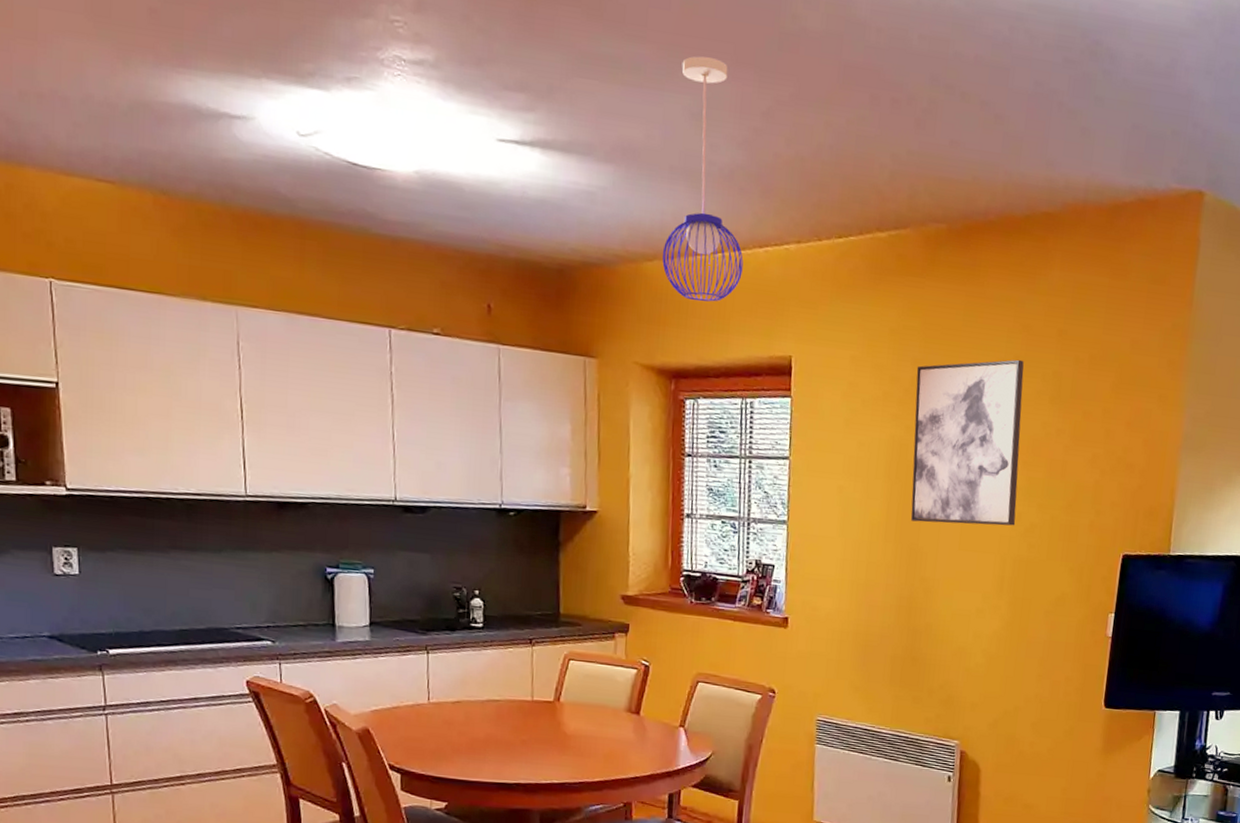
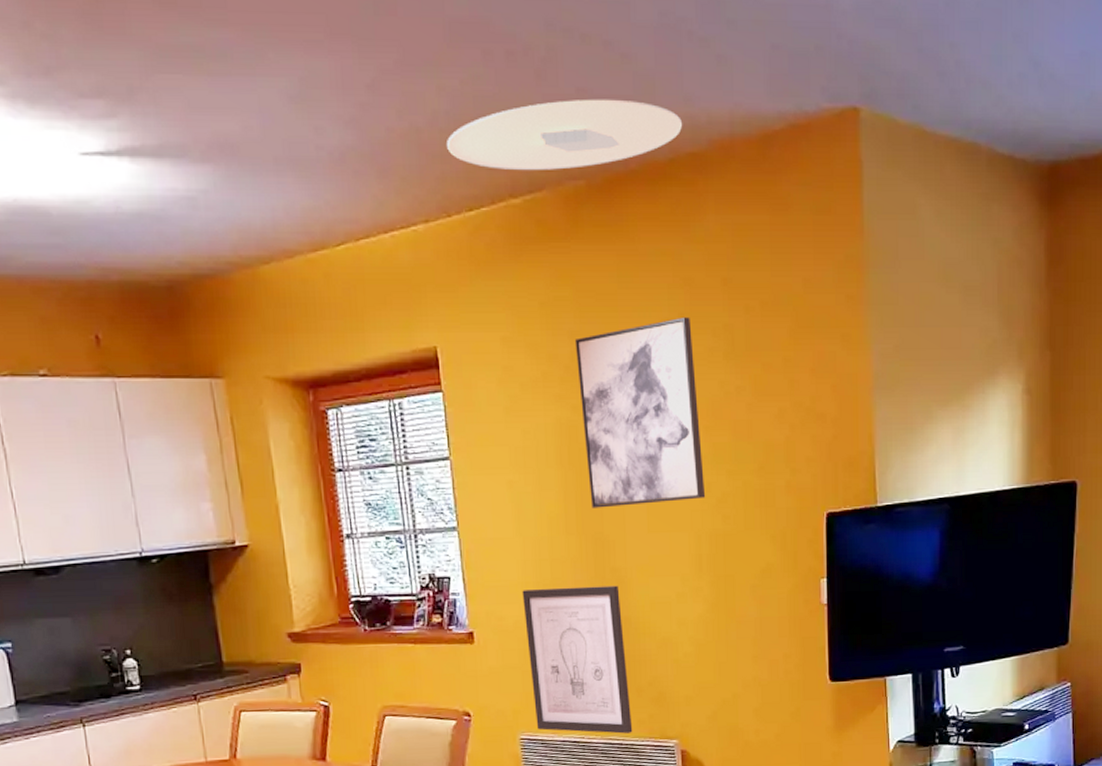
pendant light: present [662,55,743,302] -> none [271,33,370,301]
ceiling light: none [827,149,1043,213] -> present [447,99,683,170]
wall art: none [833,586,925,729] -> present [522,585,633,734]

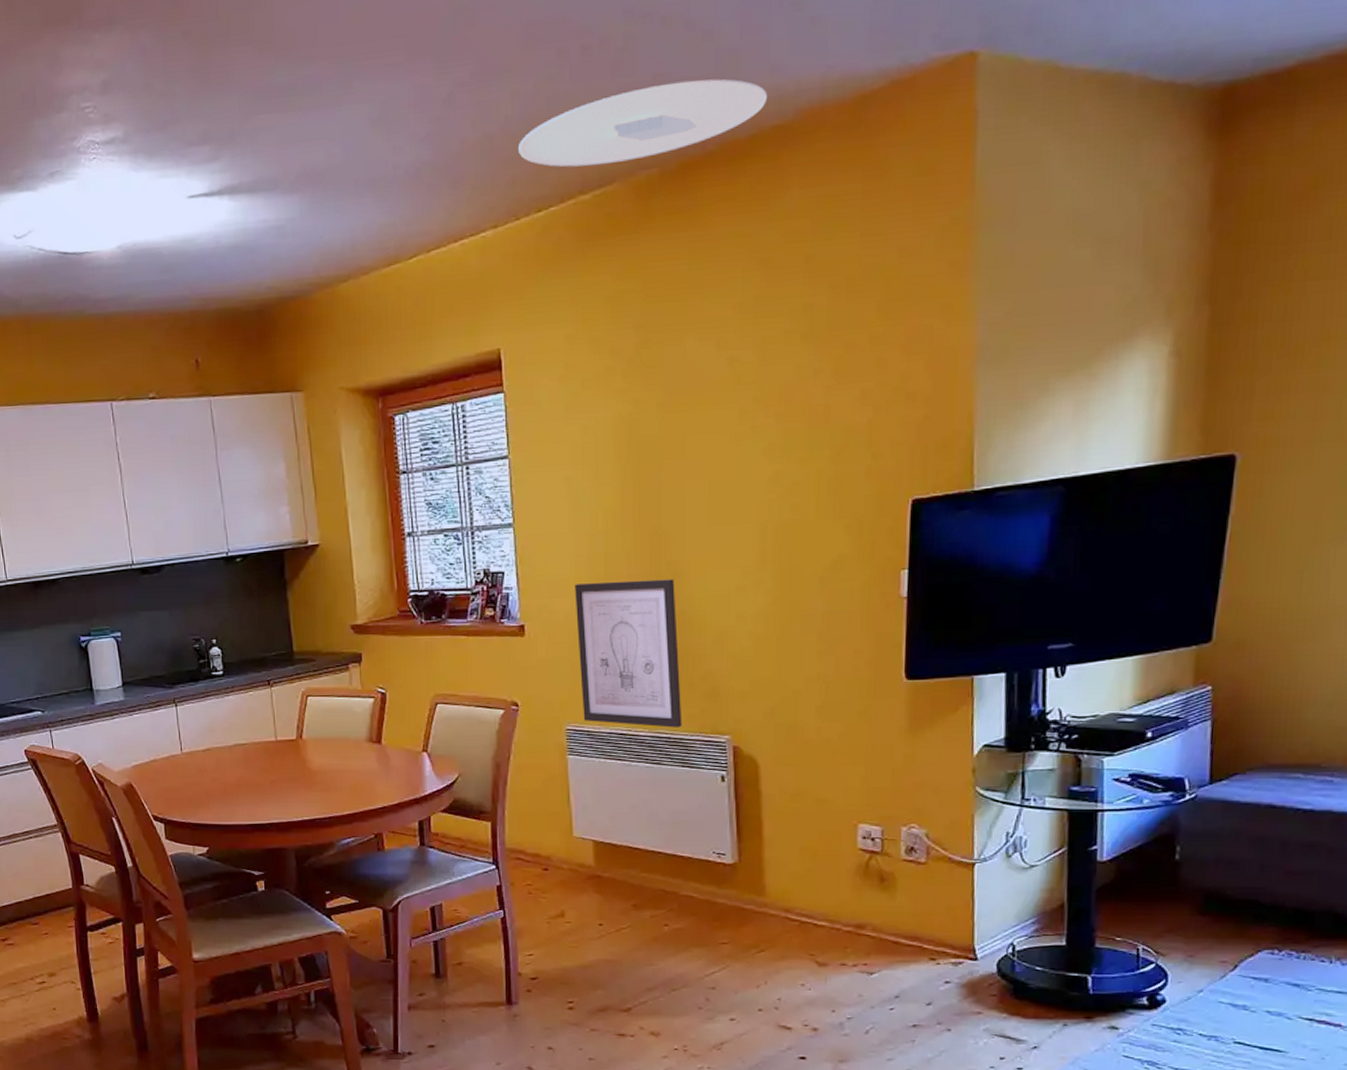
wall art: present [574,316,706,508] -> none [639,299,774,502]

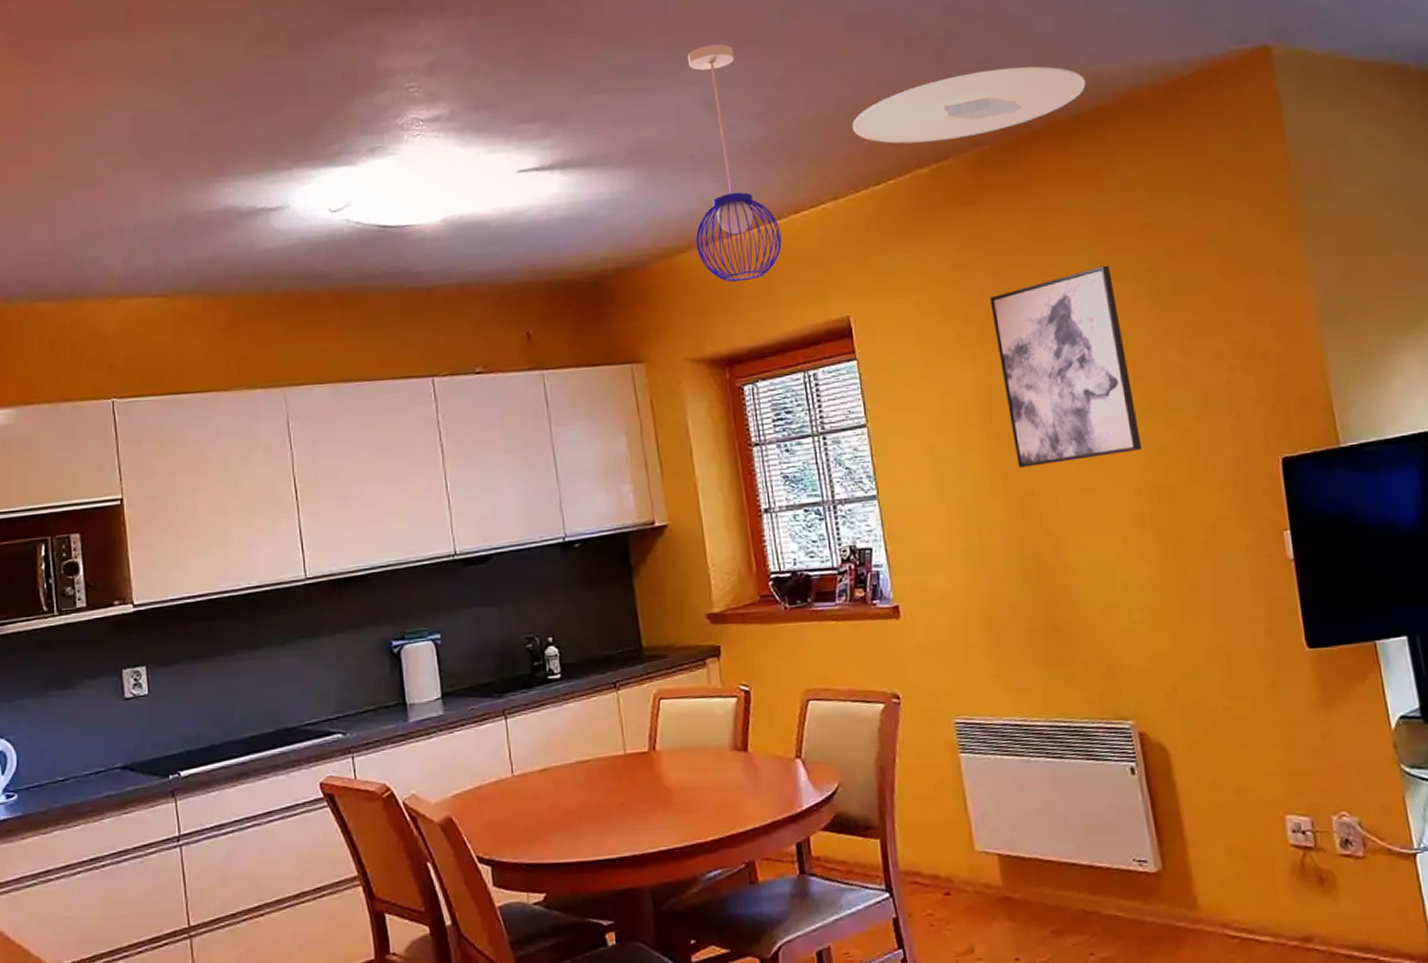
pendant light: none [356,57,439,313] -> present [687,44,782,282]
wall art: present [575,579,682,728] -> none [949,549,1081,715]
wall art: none [639,299,774,502] -> present [989,265,1143,468]

